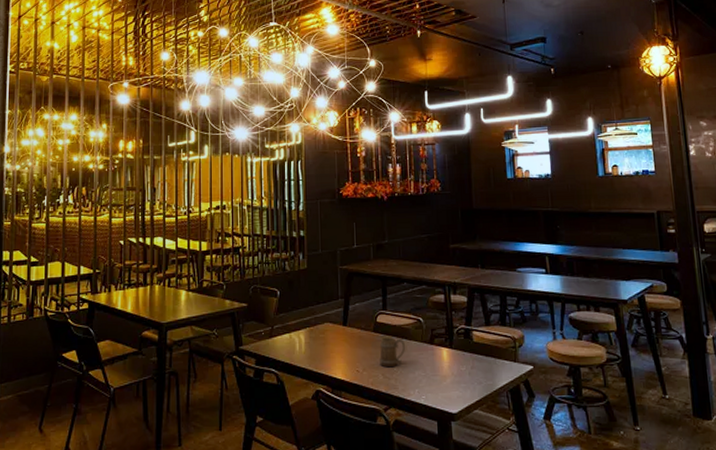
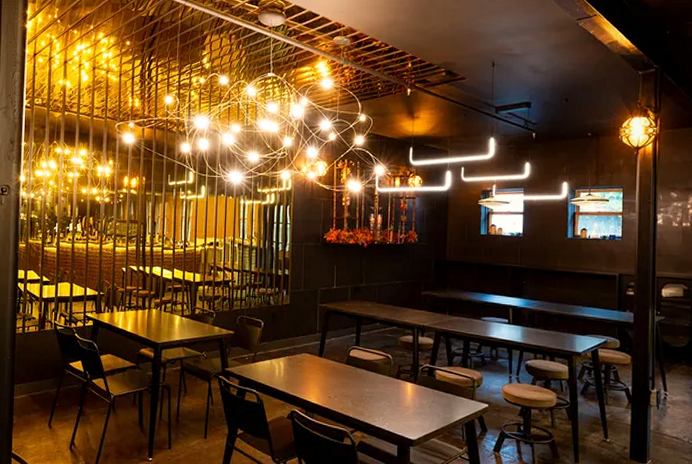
beer mug: present [379,337,406,368] -> none [350,369,375,397]

